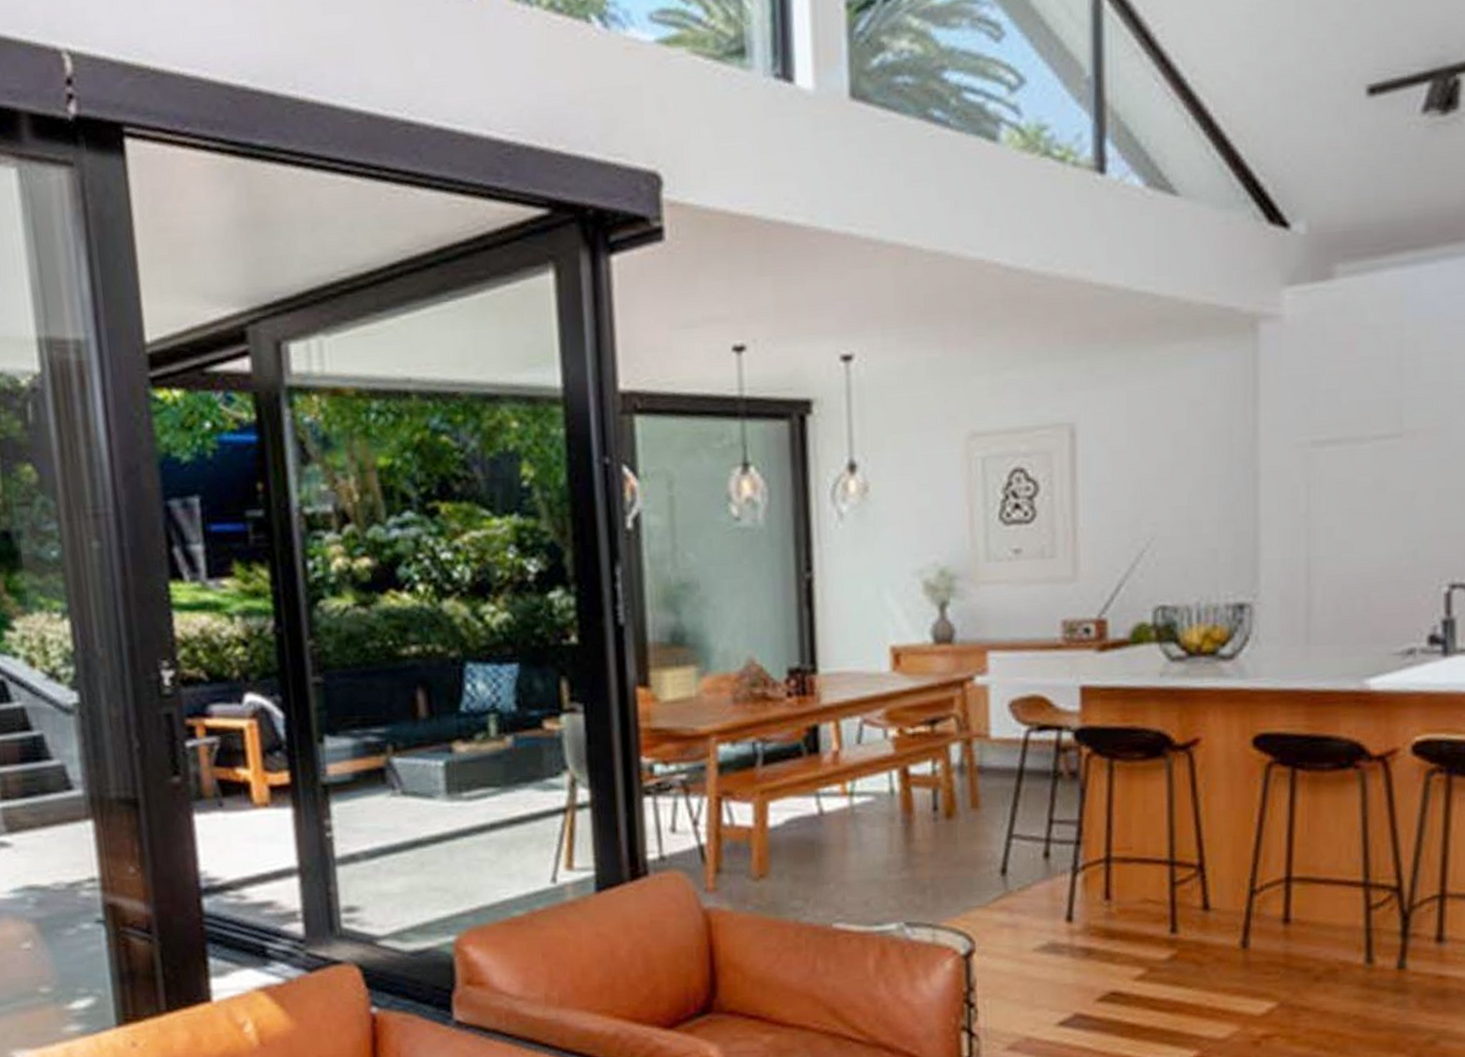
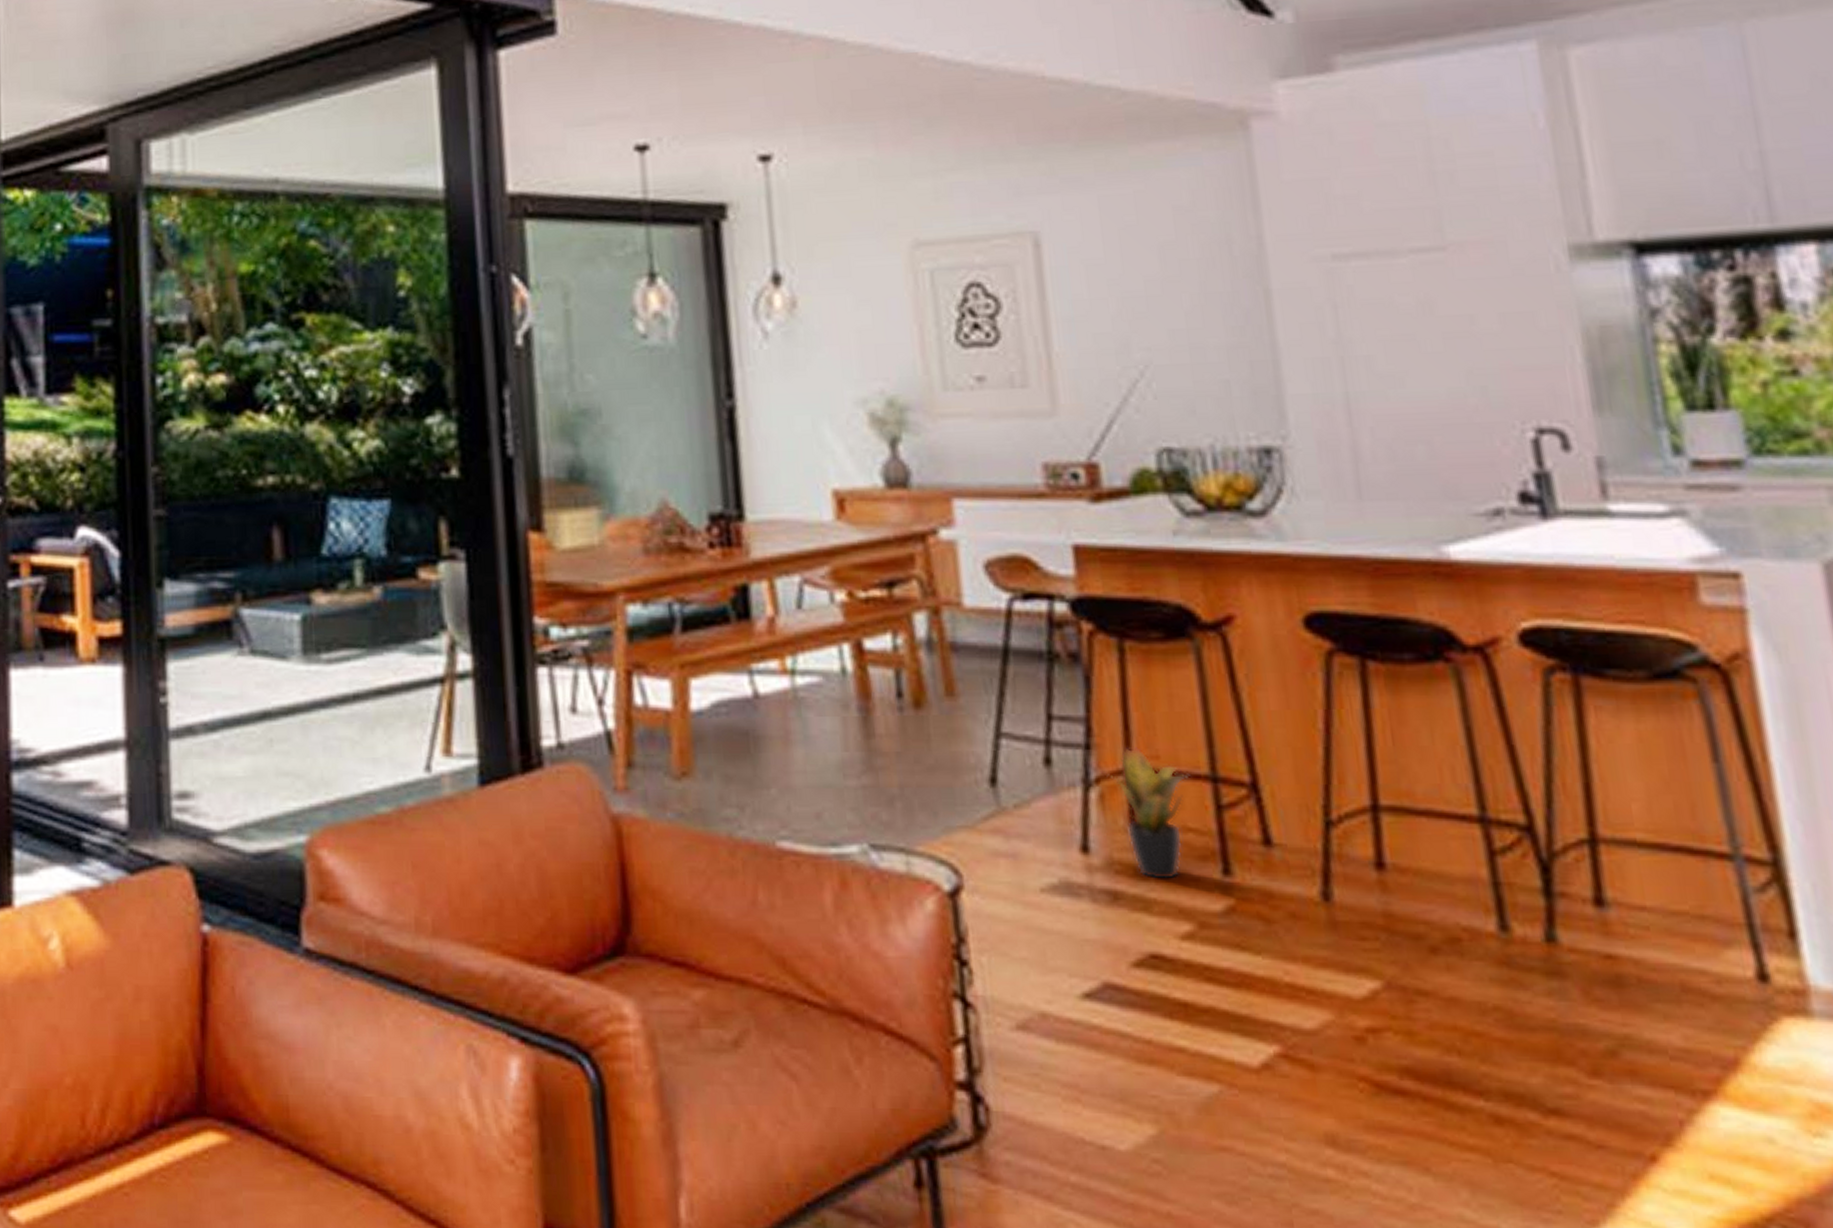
potted plant: none [1087,842,1154,939] -> present [1101,747,1190,881]

